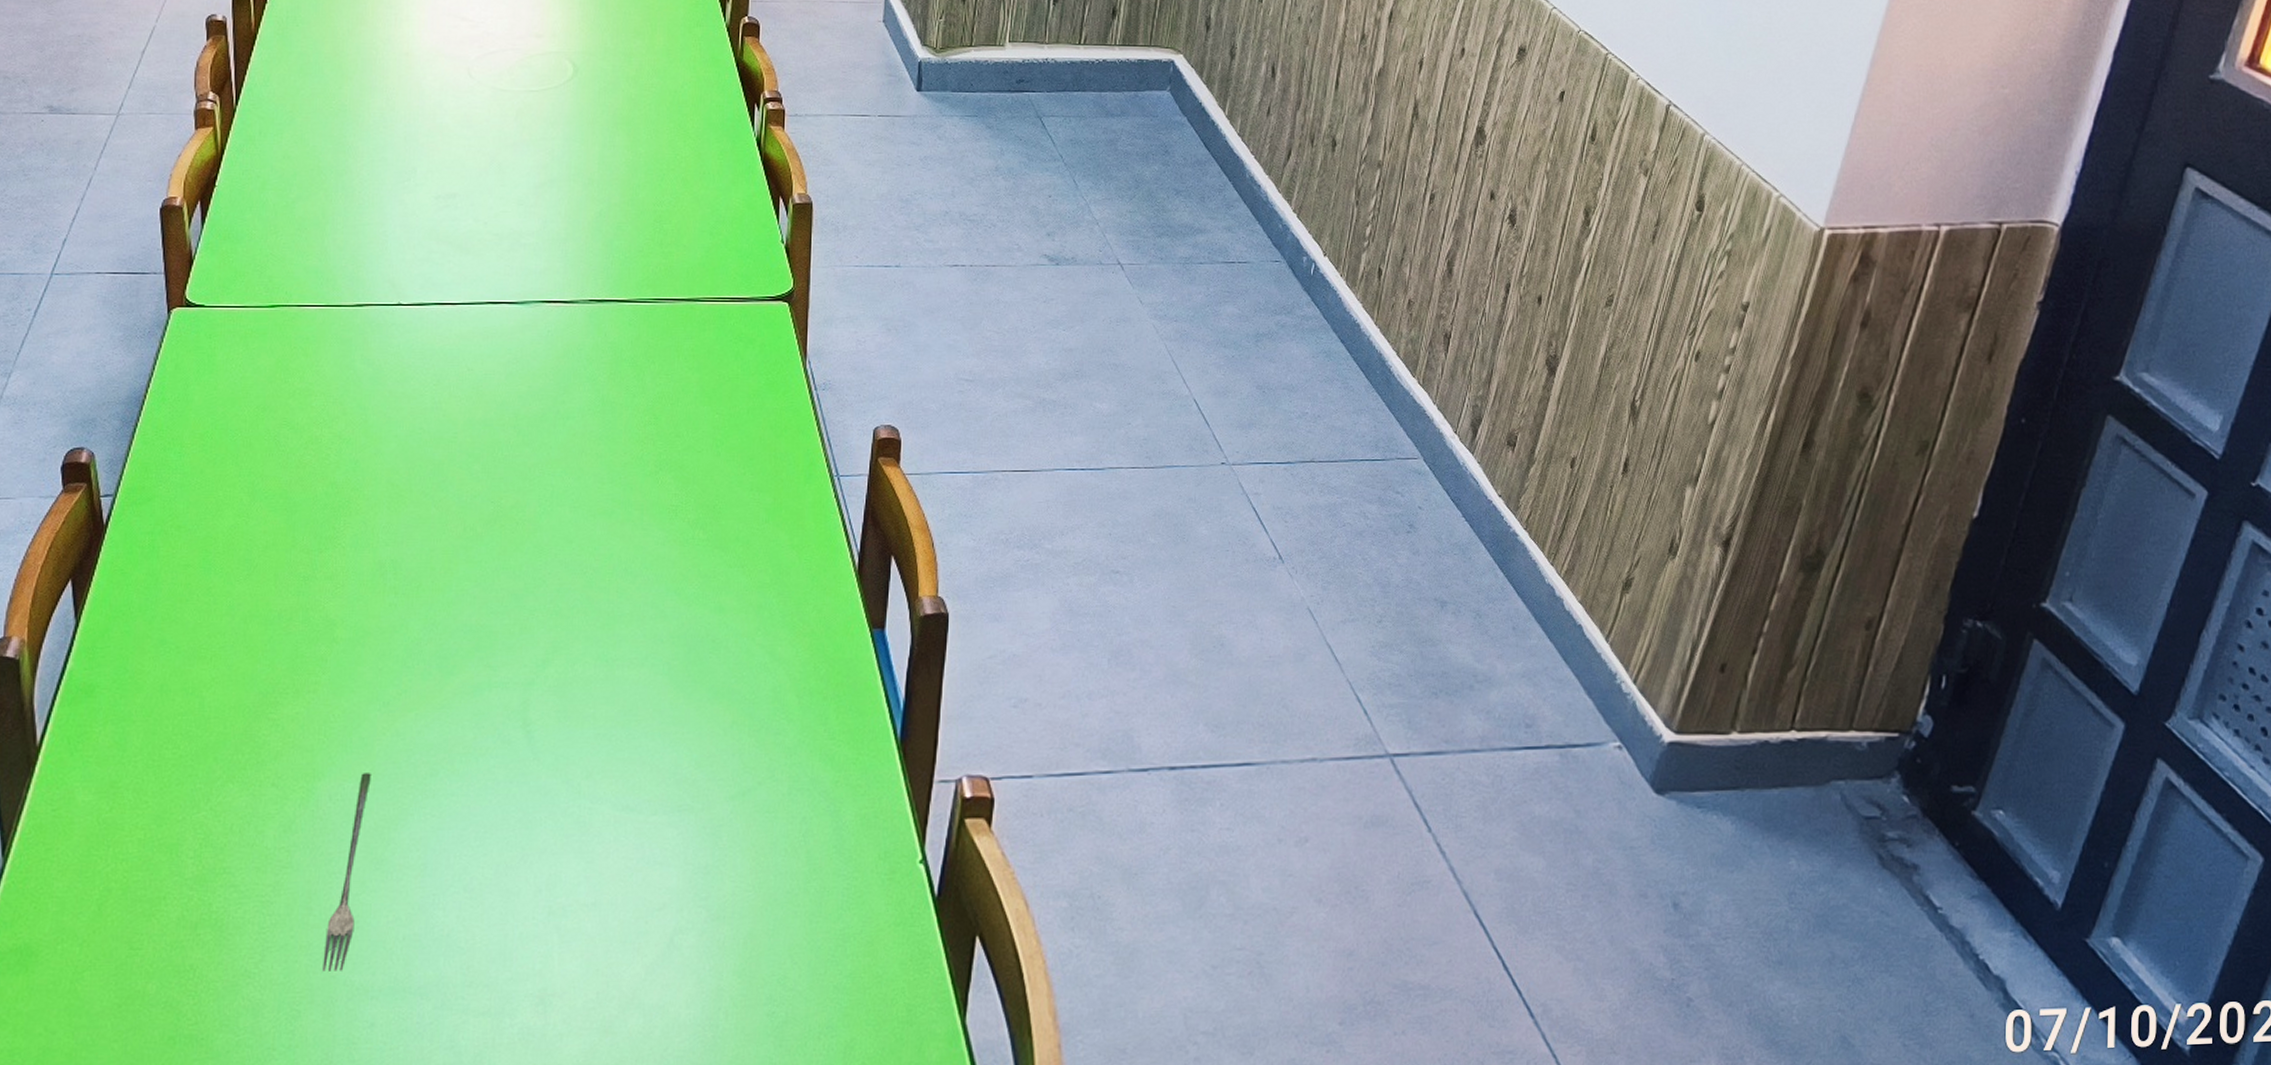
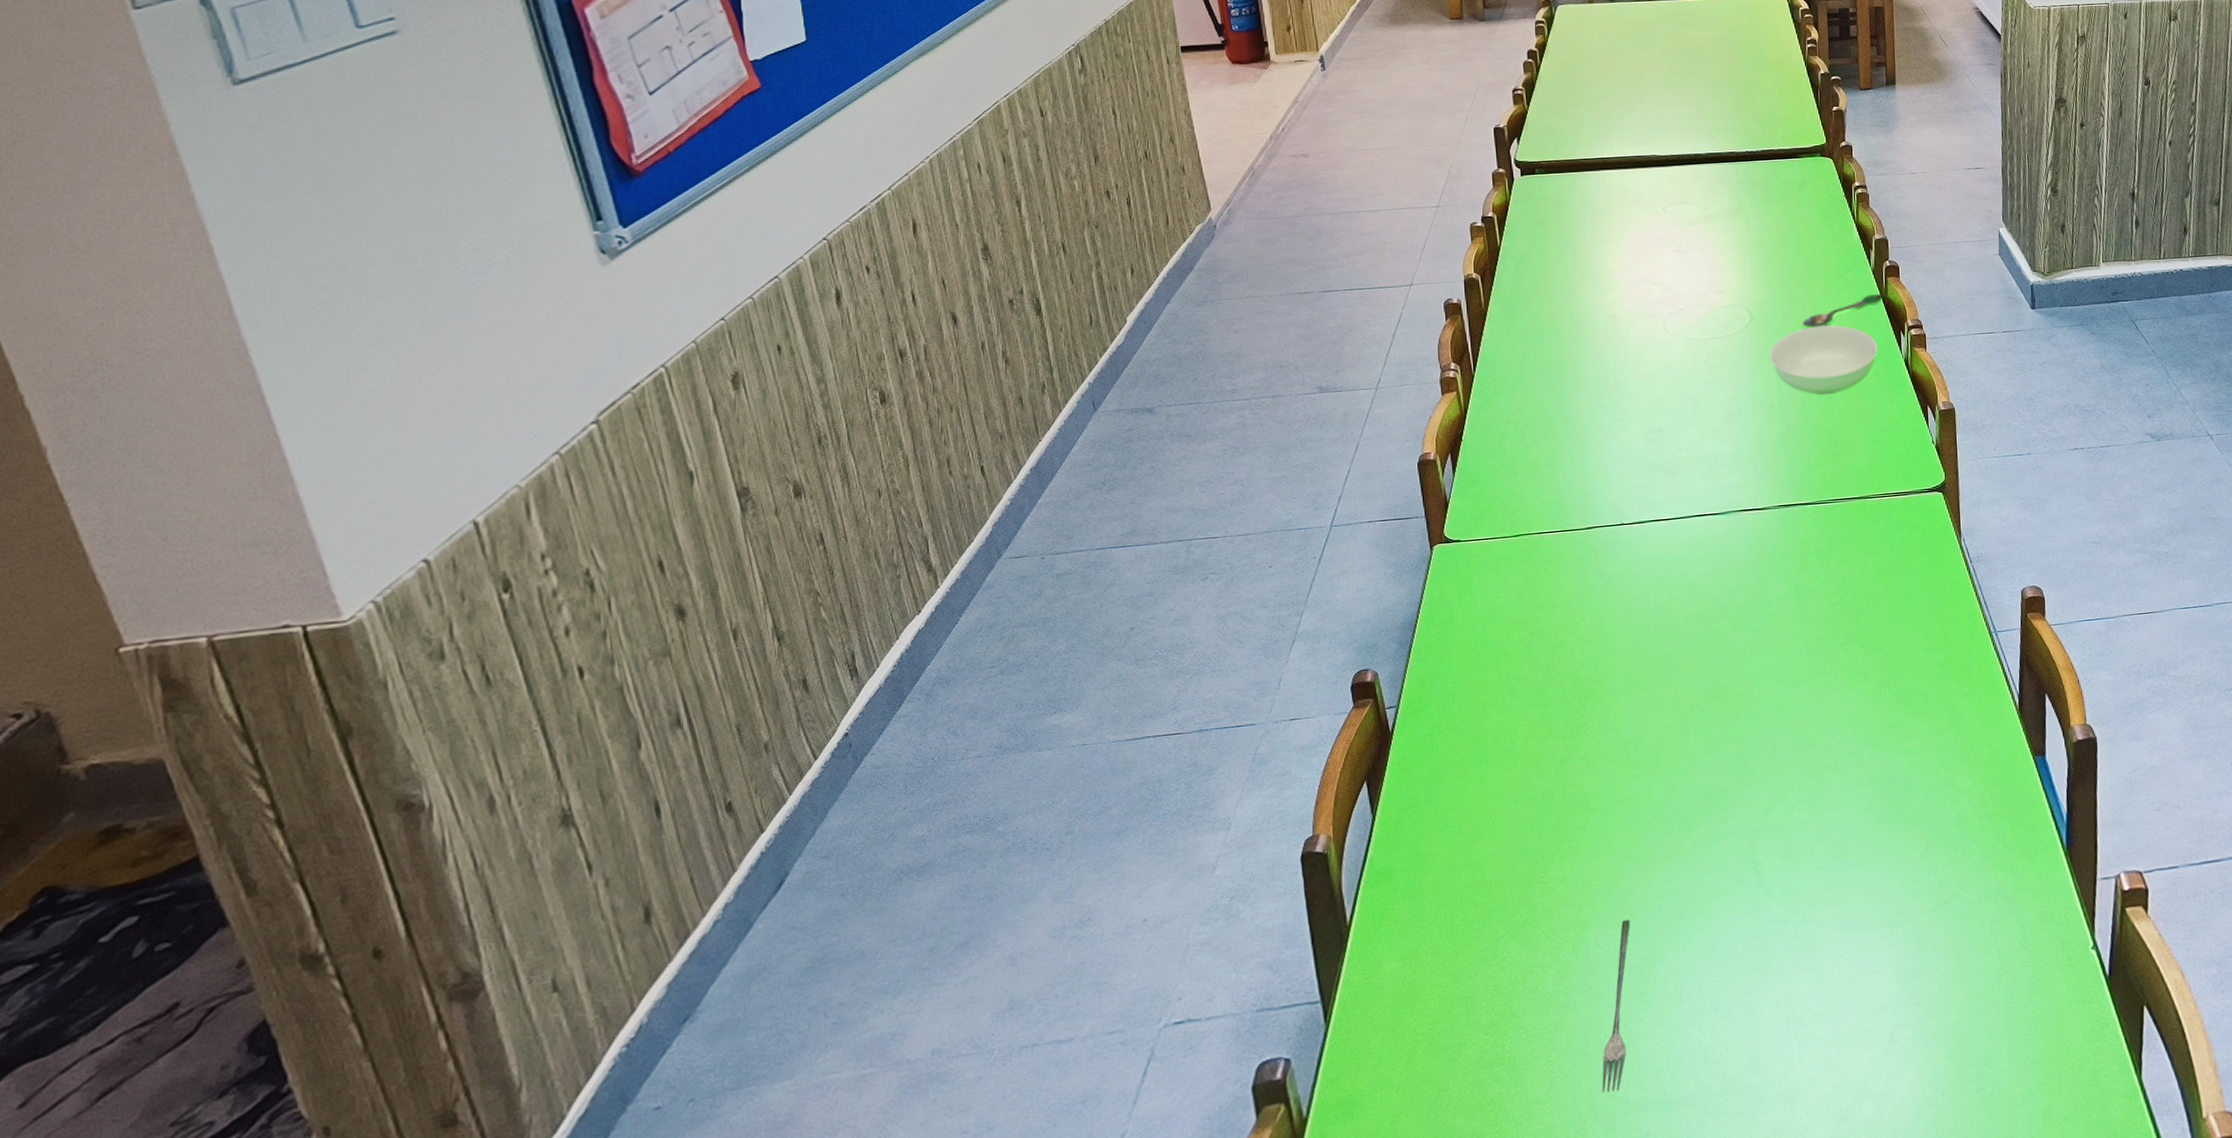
bowl: none [593,88,726,171] -> present [1769,325,1878,394]
spoon: none [637,55,738,90] -> present [1803,293,1883,328]

